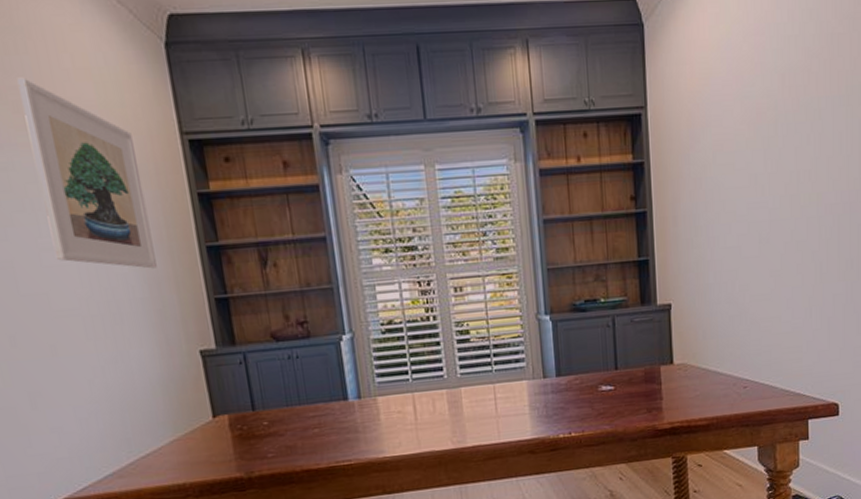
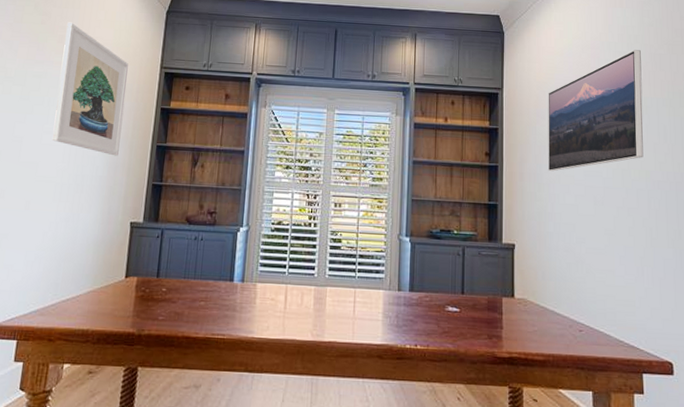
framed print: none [702,30,816,210] -> present [548,50,644,172]

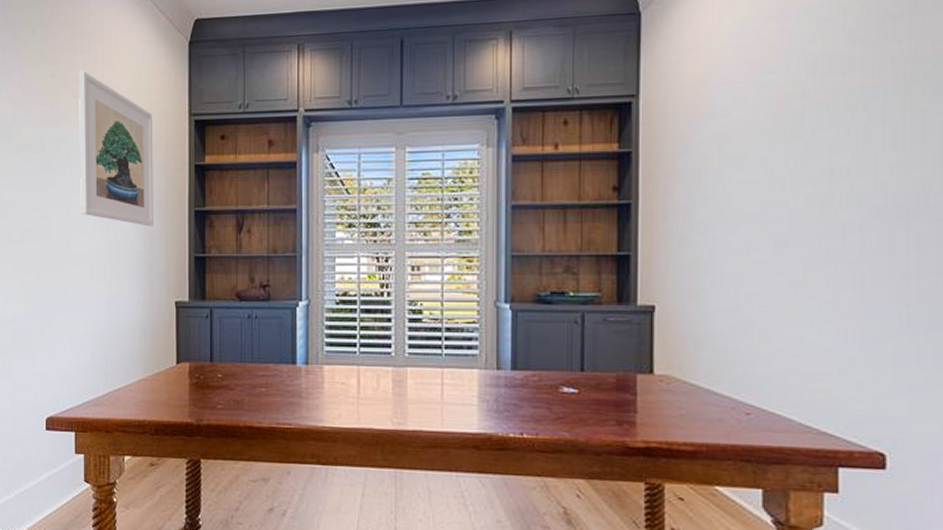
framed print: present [548,50,644,172] -> none [705,13,861,206]

